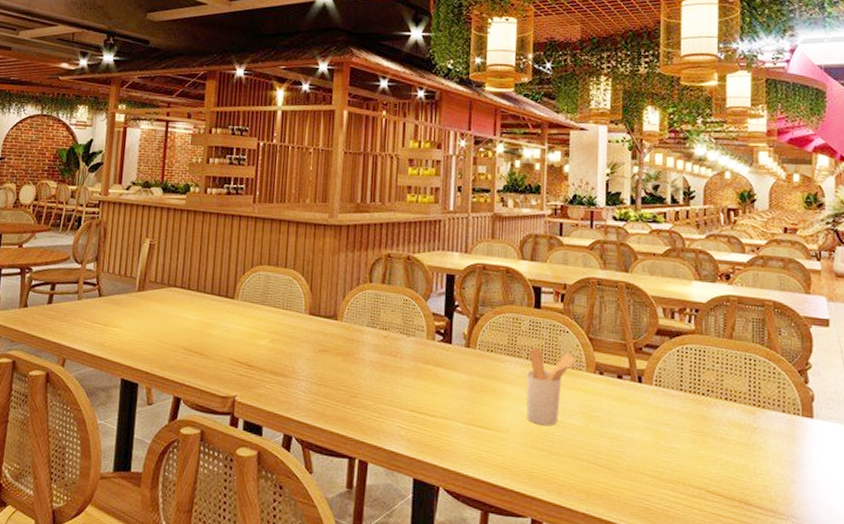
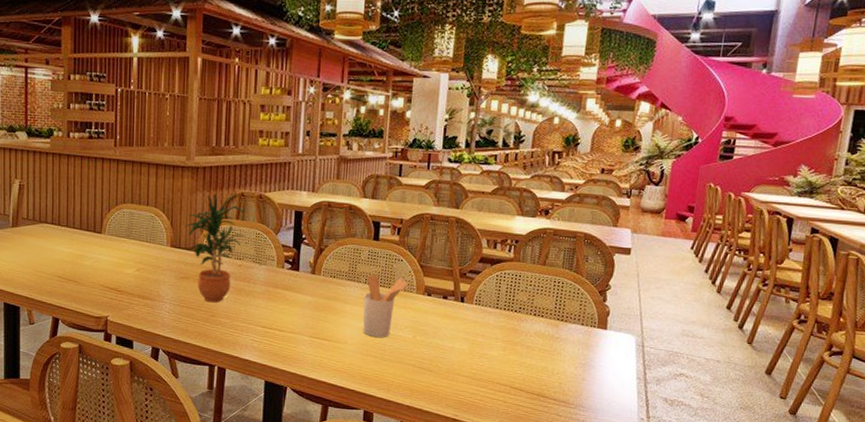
potted plant: none [325,254,392,381] -> present [185,193,246,303]

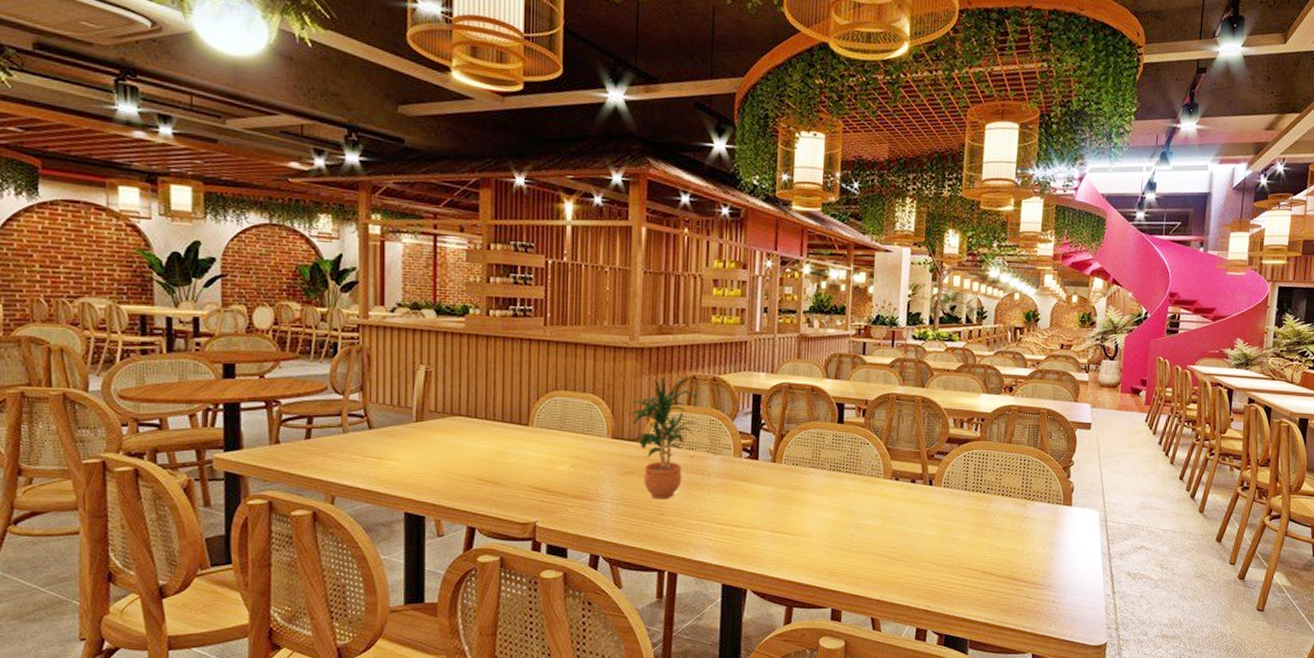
utensil holder: present [363,274,408,338] -> none [828,460,875,529]

